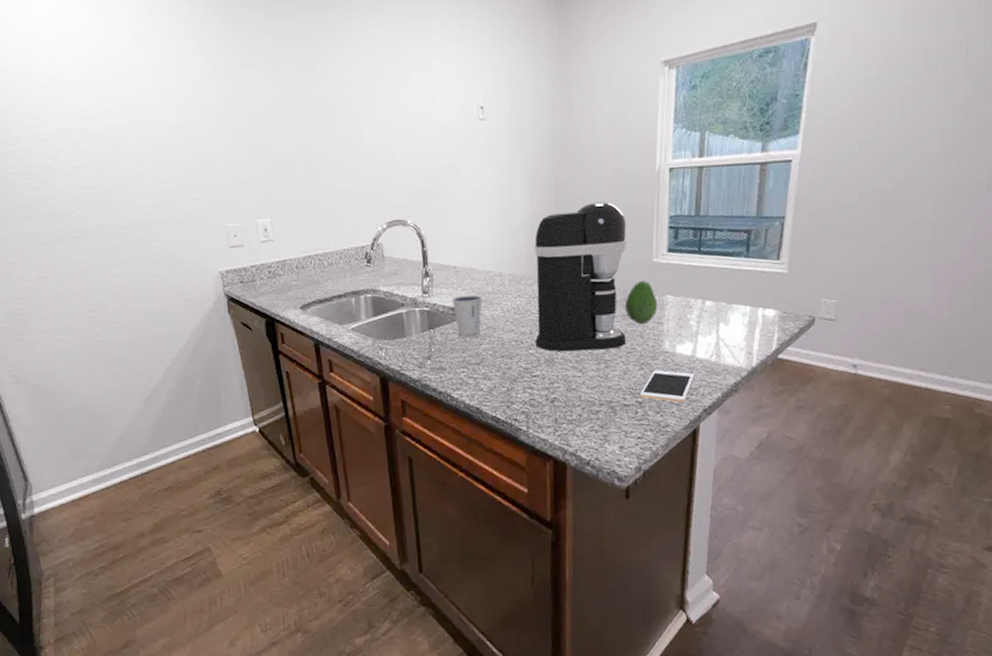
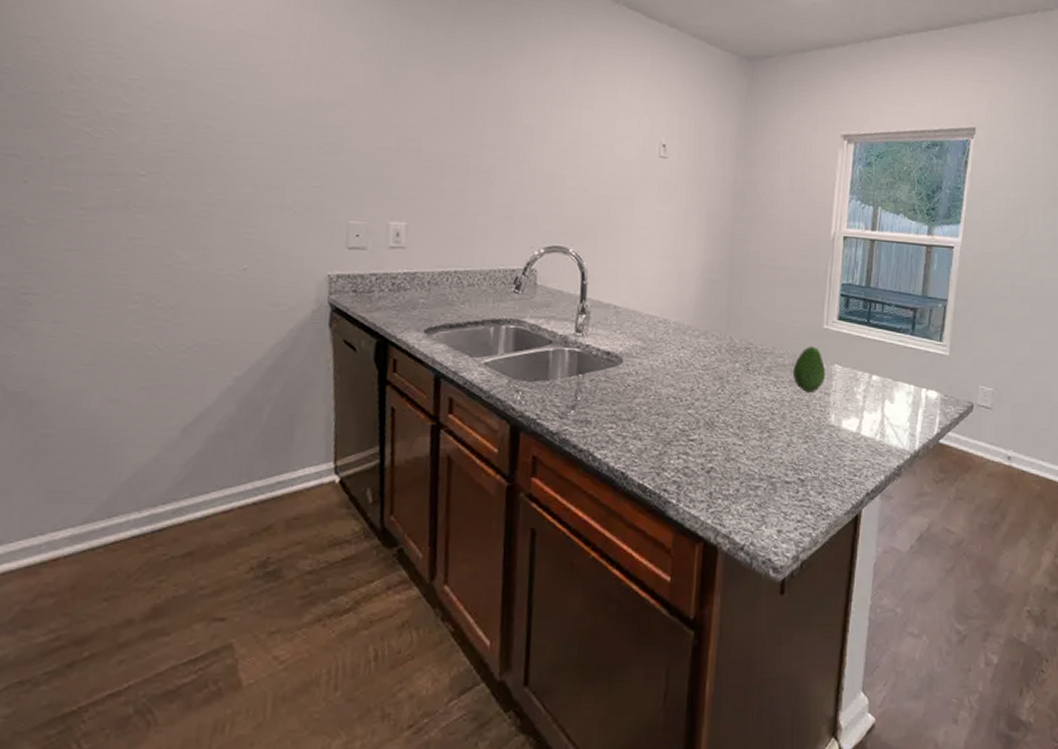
dixie cup: present [451,294,483,339] -> none [607,339,644,390]
coffee maker: present [534,202,627,352] -> none [696,259,800,417]
cell phone: present [639,369,695,403] -> none [802,444,859,484]

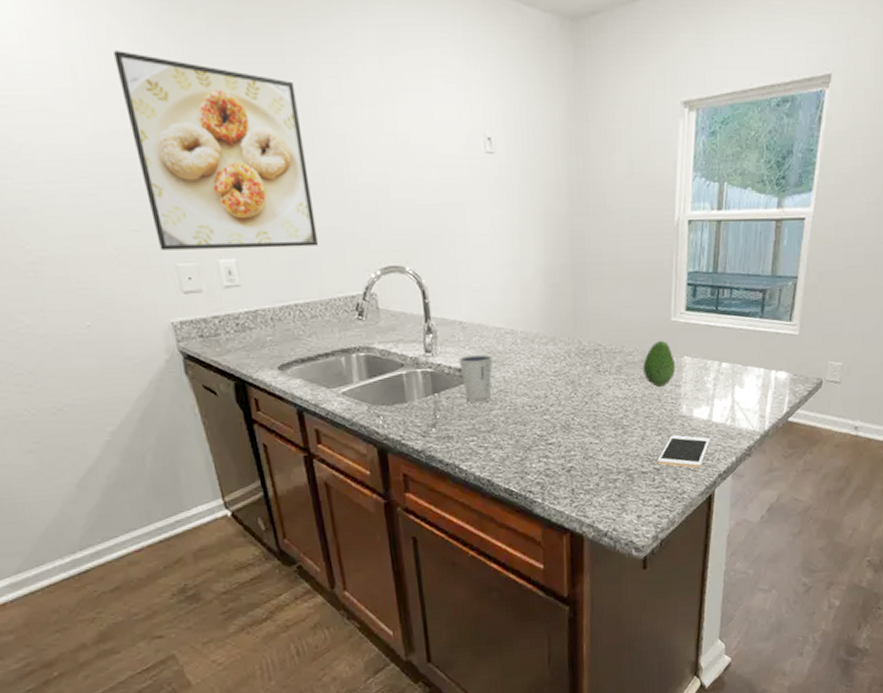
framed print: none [335,37,495,220] -> present [114,51,318,251]
dixie cup: none [607,339,644,390] -> present [457,354,494,404]
cell phone: none [802,444,859,484] -> present [657,434,711,469]

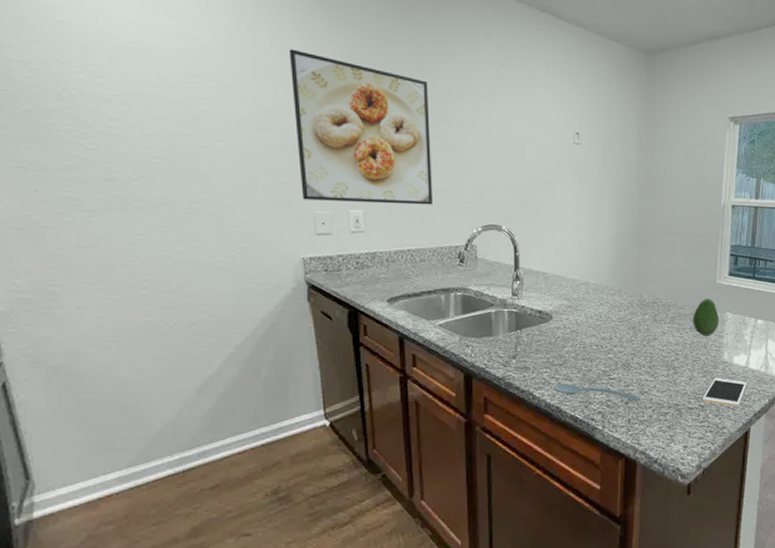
dixie cup: present [457,354,494,404] -> none [539,300,569,341]
spoon: none [483,452,584,469] -> present [555,383,640,401]

